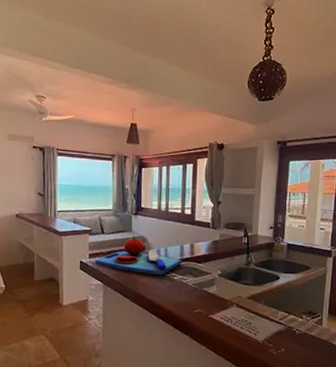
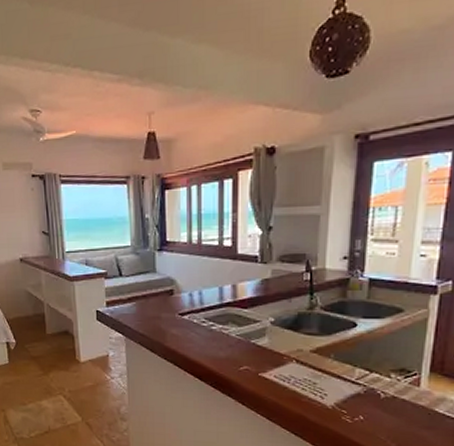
chopping board: present [95,234,182,276] -> none [114,275,221,325]

